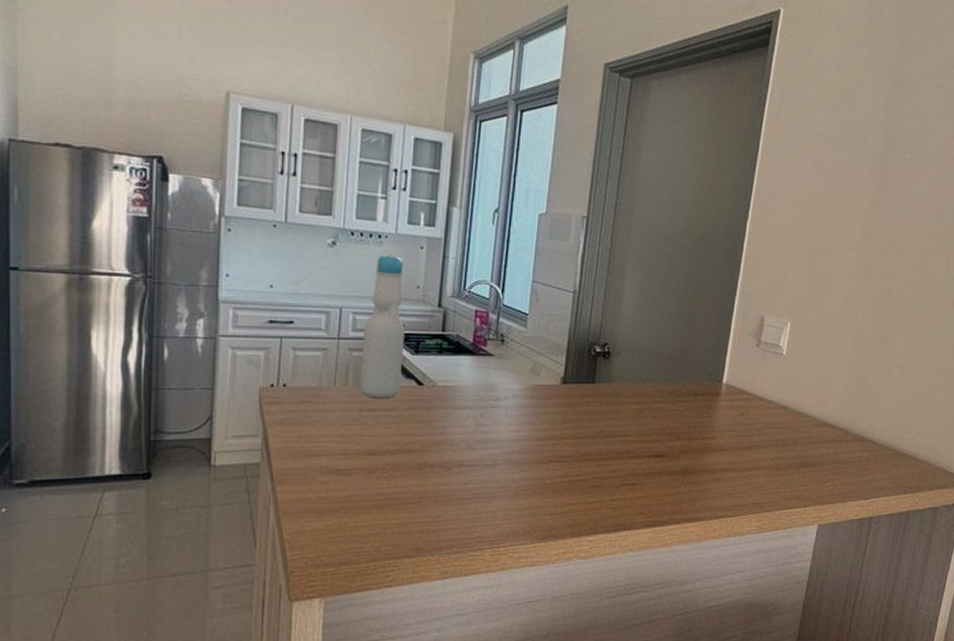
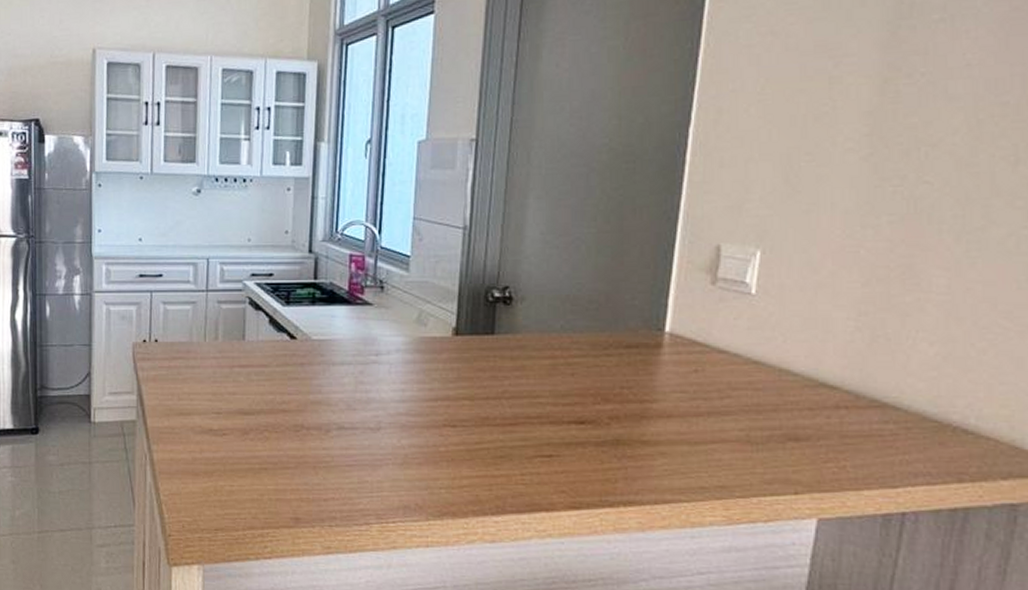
bottle: present [359,253,405,399] -> none [229,197,275,354]

